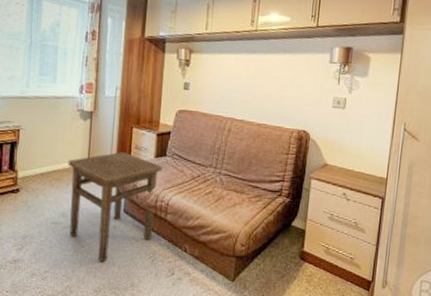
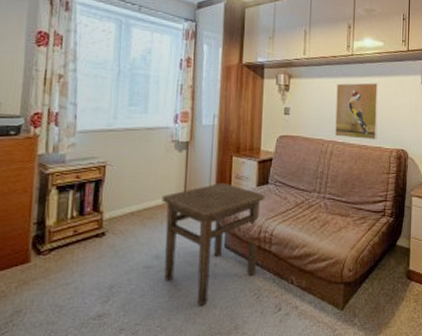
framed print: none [234,60,283,120] -> present [335,83,379,140]

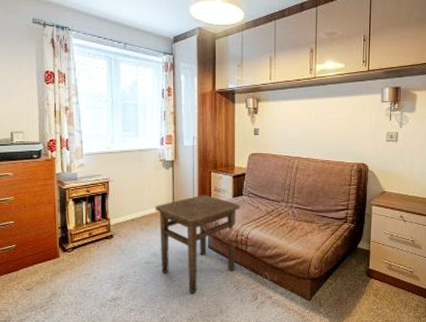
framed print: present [335,83,379,140] -> none [300,103,340,156]

